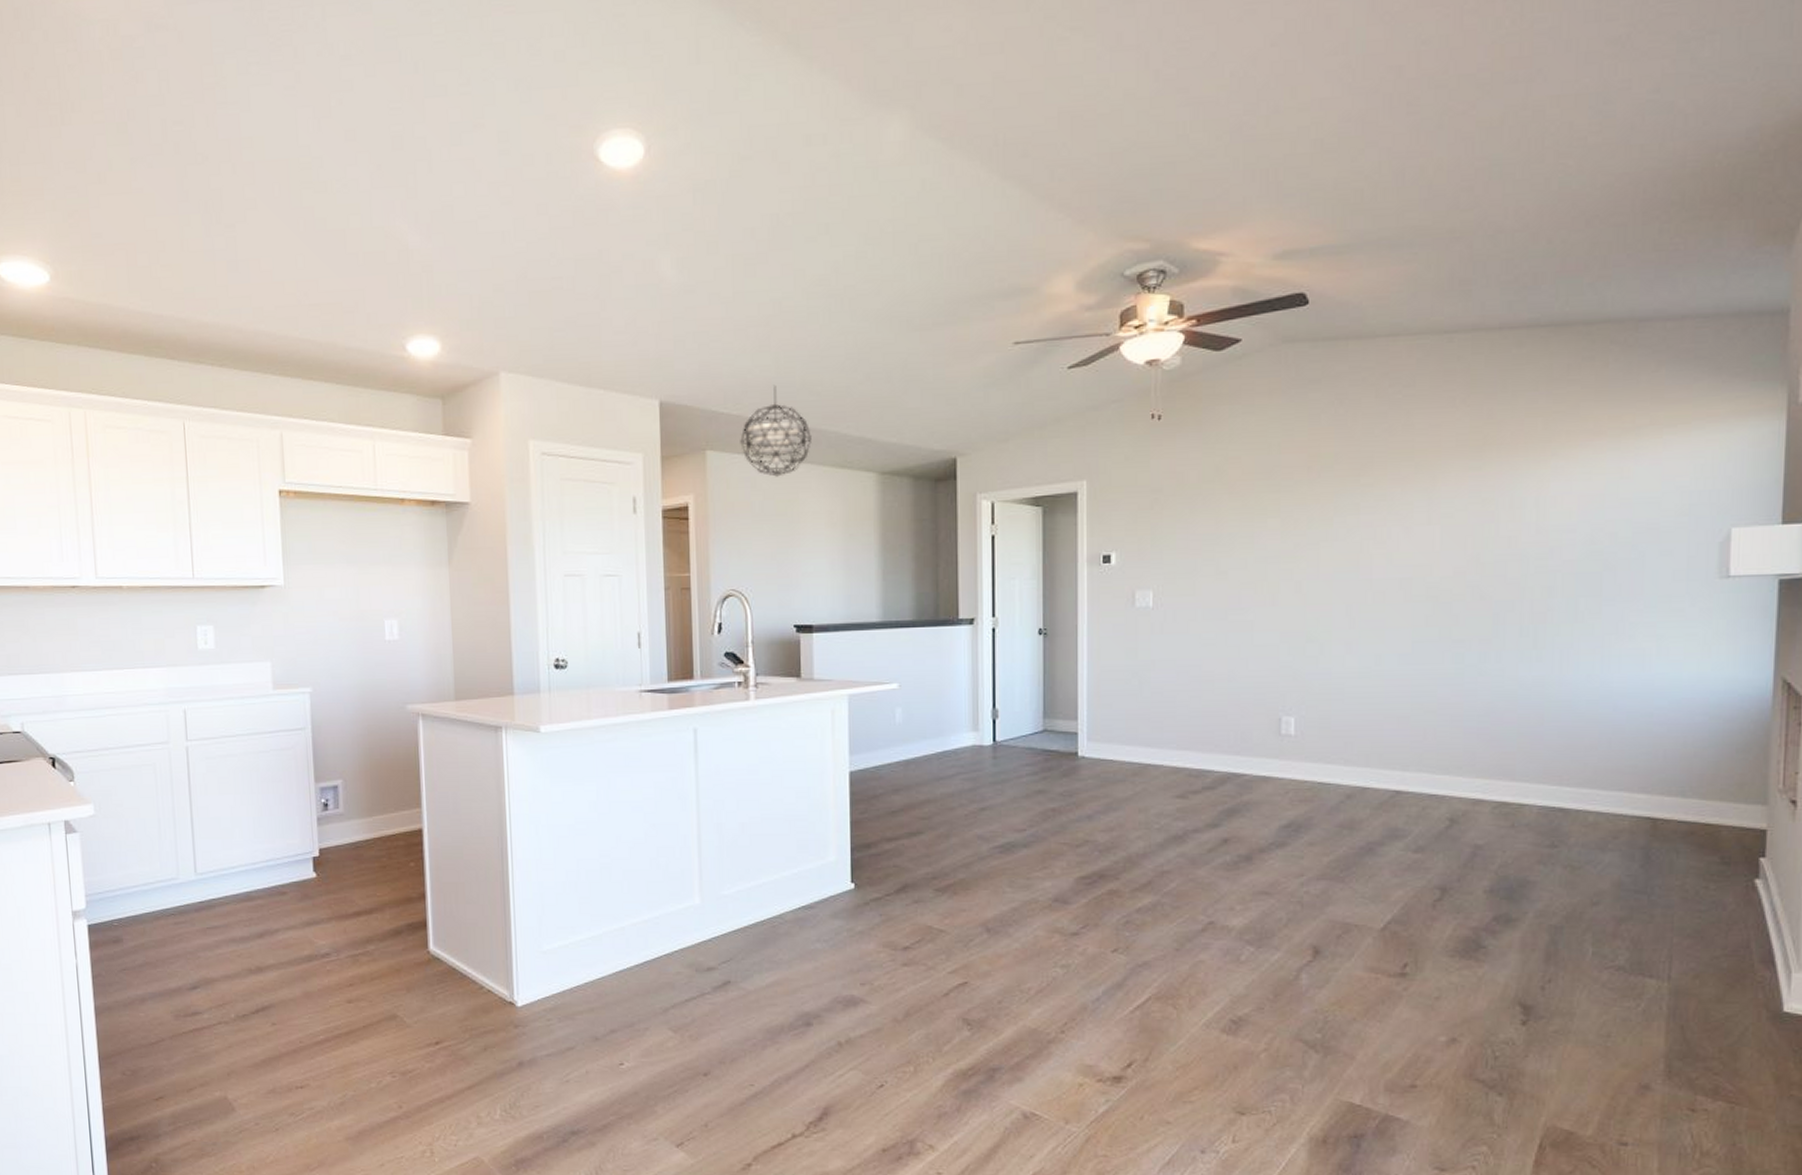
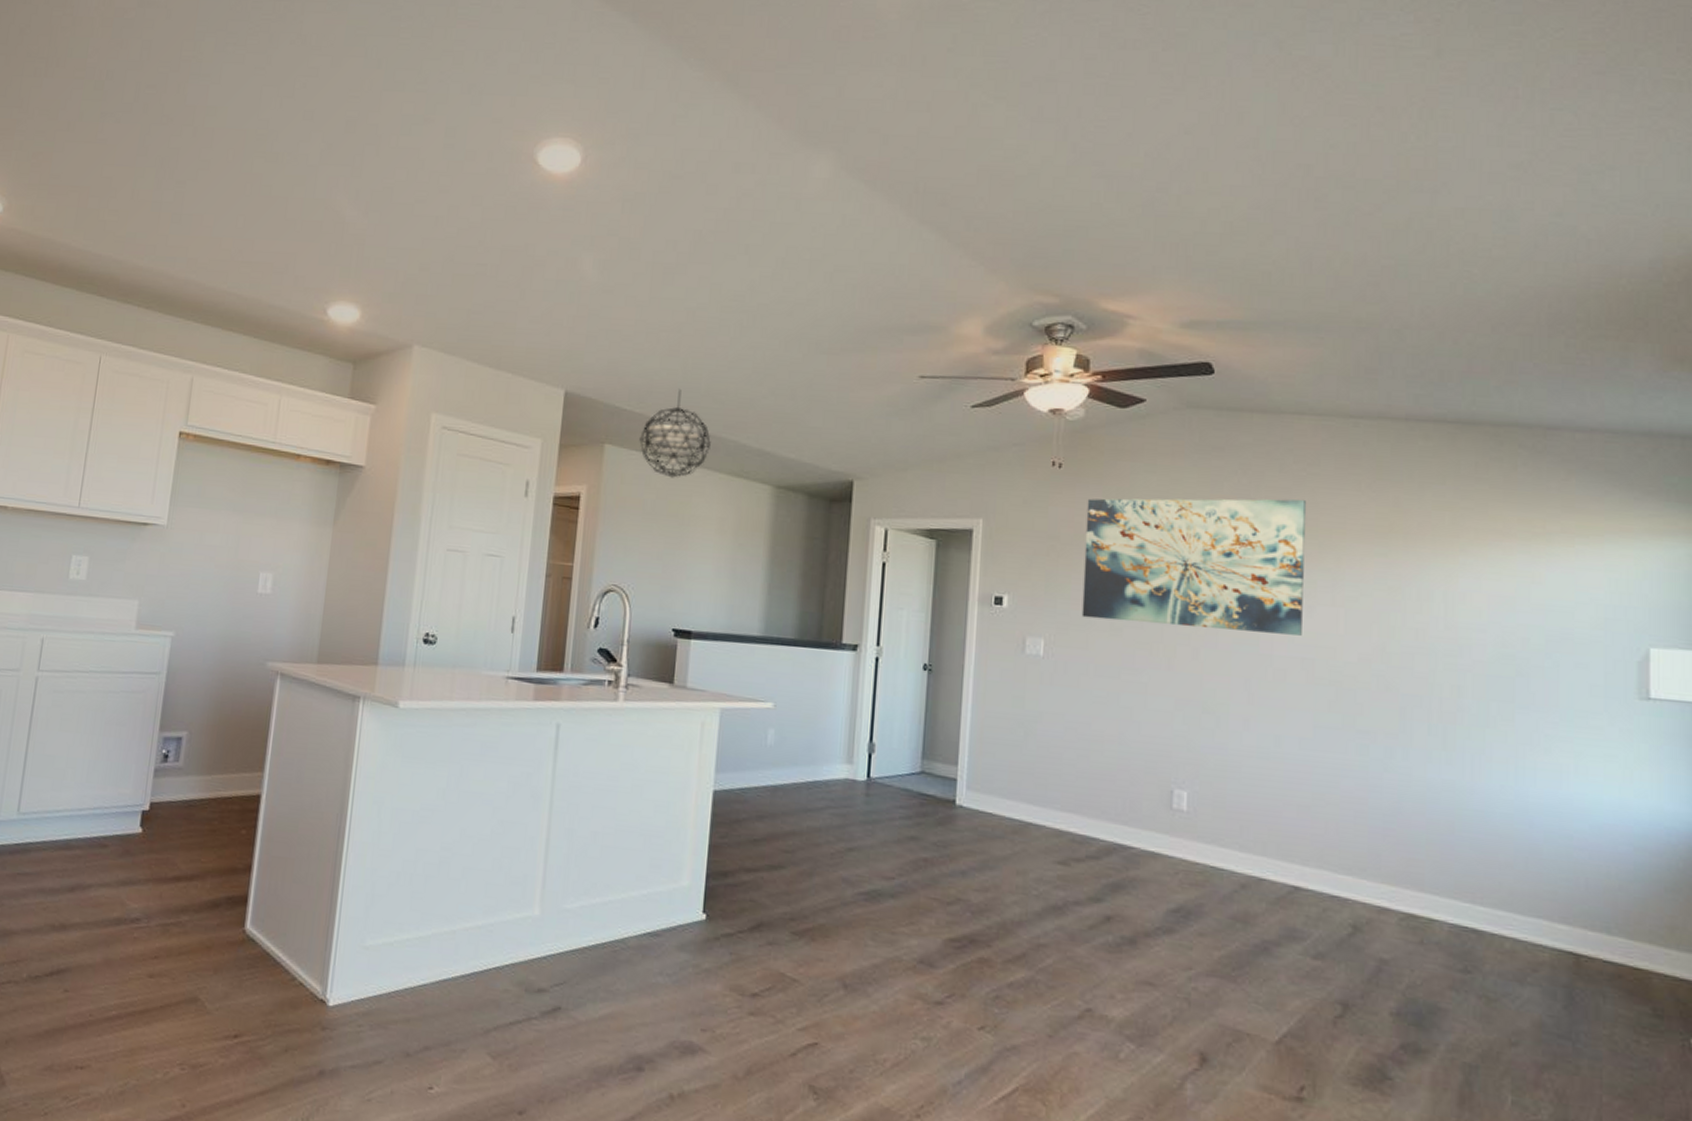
wall art: none [1187,422,1402,565] -> present [1081,498,1306,636]

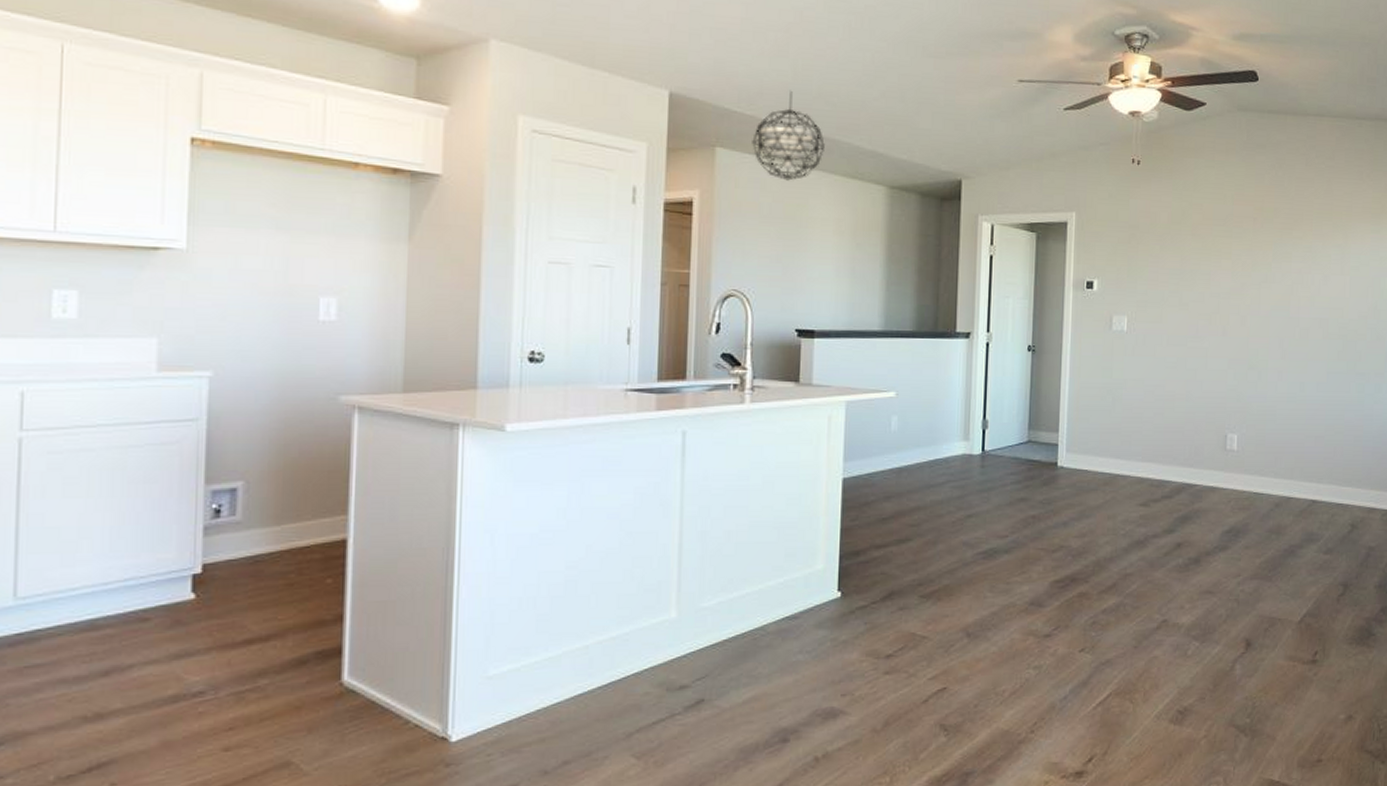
wall art: present [1081,498,1306,636] -> none [1157,187,1324,300]

